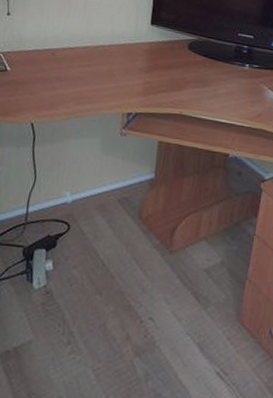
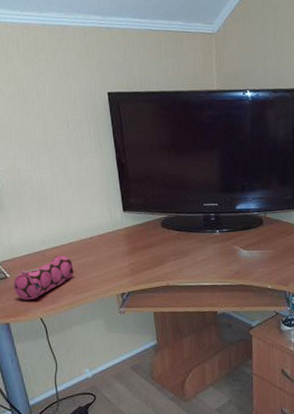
pencil case: none [10,57,83,101] -> present [13,255,74,300]

